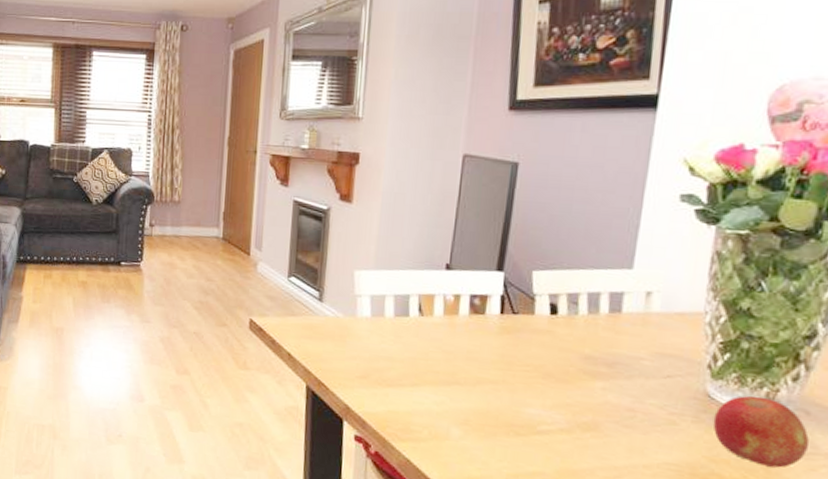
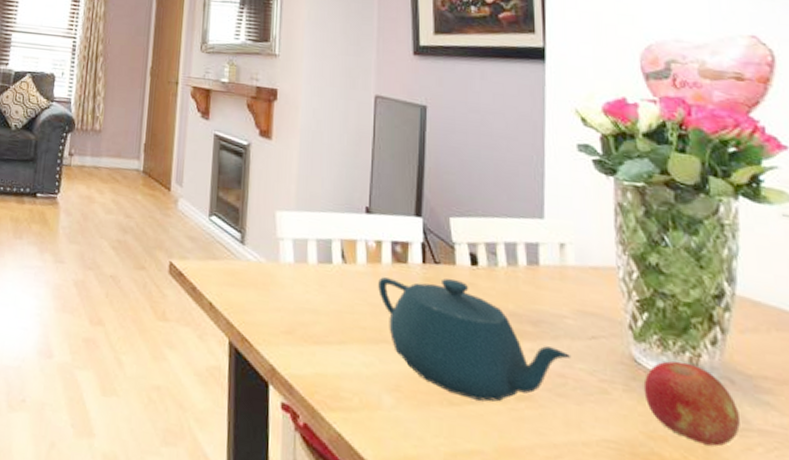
teapot: none [453,327,644,433] -> present [378,277,572,402]

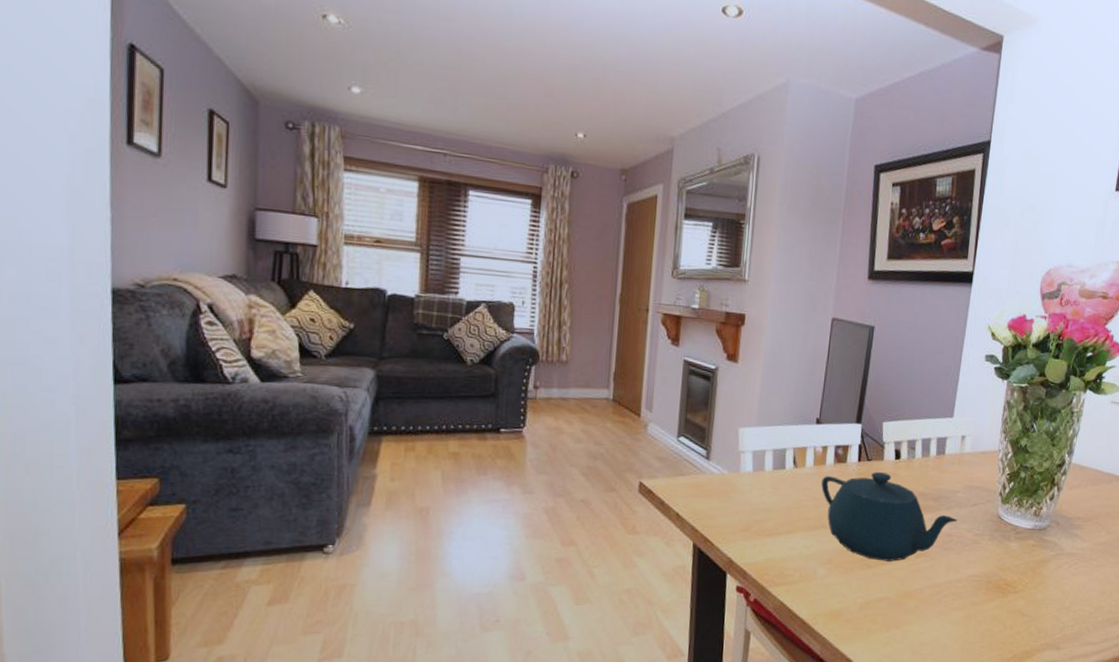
fruit: present [643,361,740,447] -> none [1001,514,1058,568]

